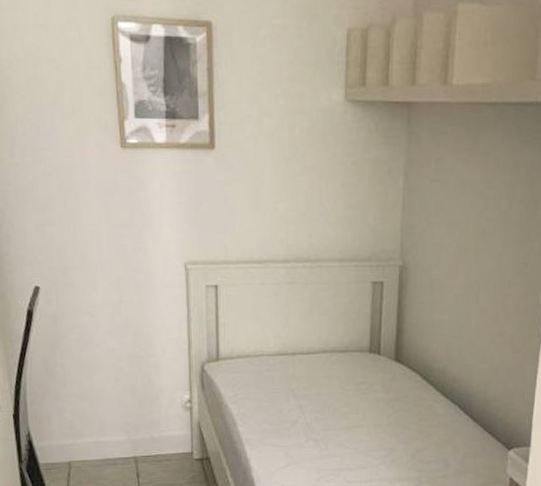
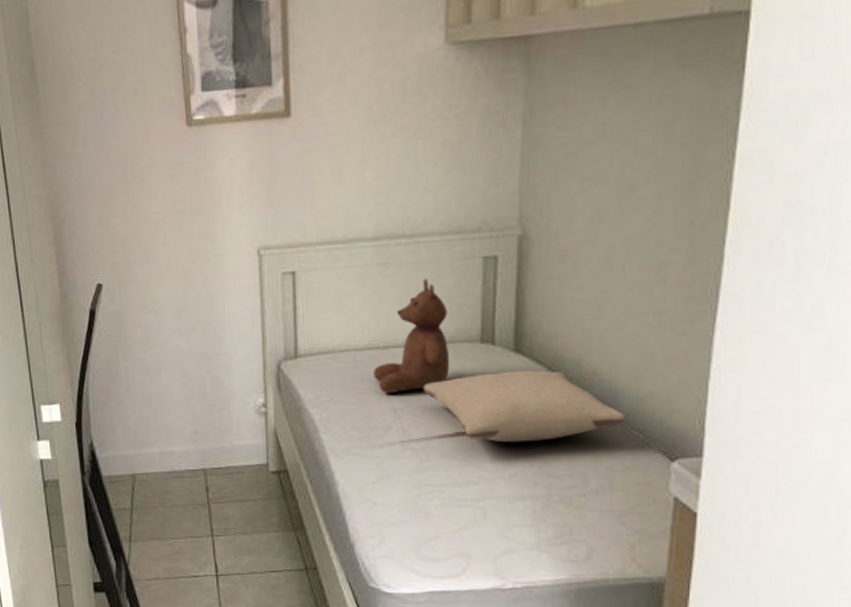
teddy bear: none [283,297,345,393] -> present [373,279,450,393]
pillow: none [323,376,477,435] -> present [423,370,625,443]

